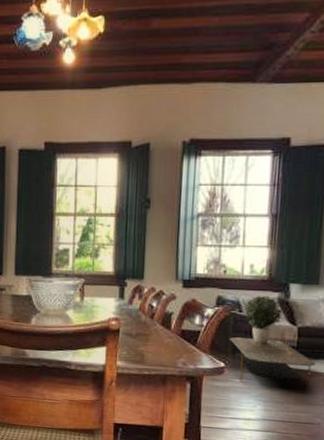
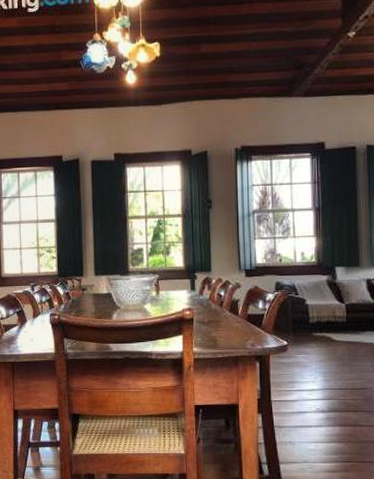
coffee table: present [230,337,316,389] -> none [290,317,364,358]
potted plant: present [243,296,283,345] -> none [299,279,332,322]

